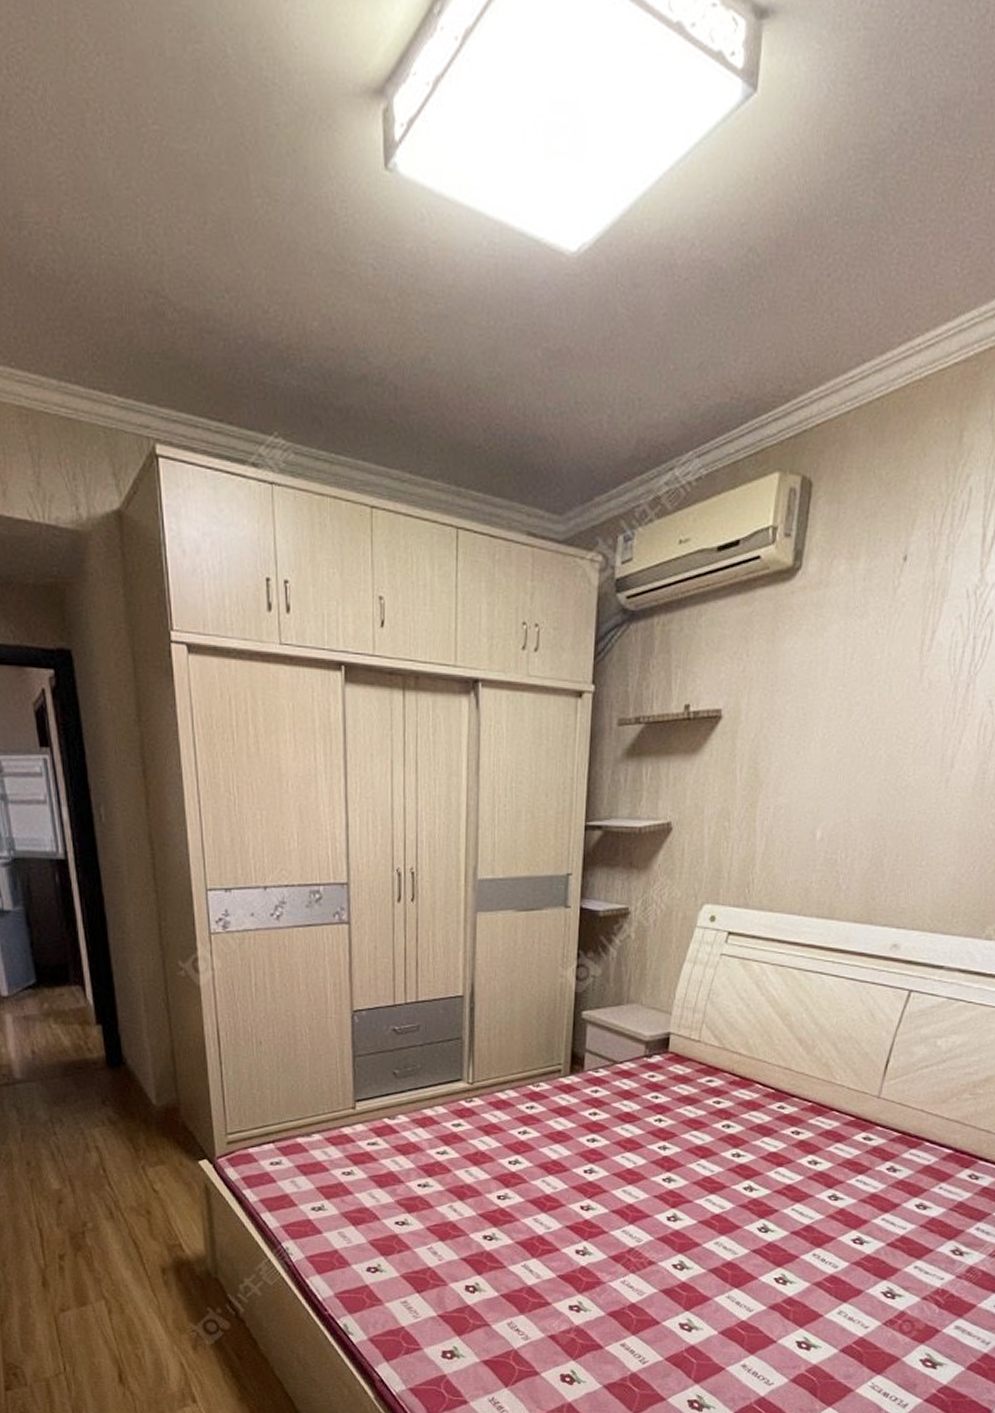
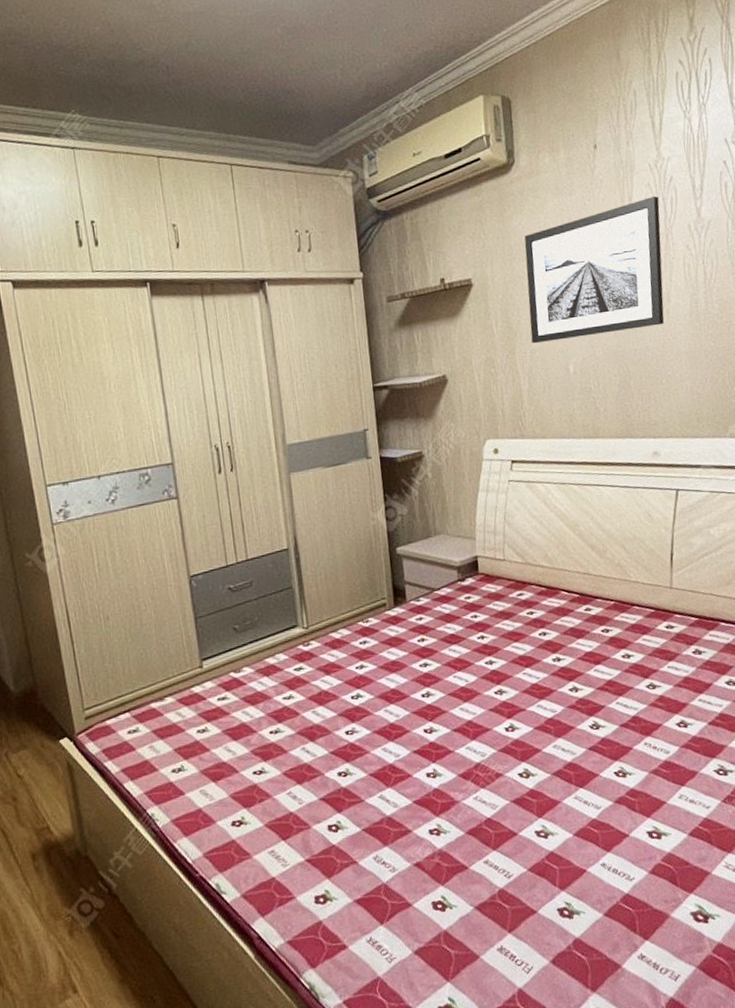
wall art: none [778,633,969,799] -> present [524,196,664,344]

